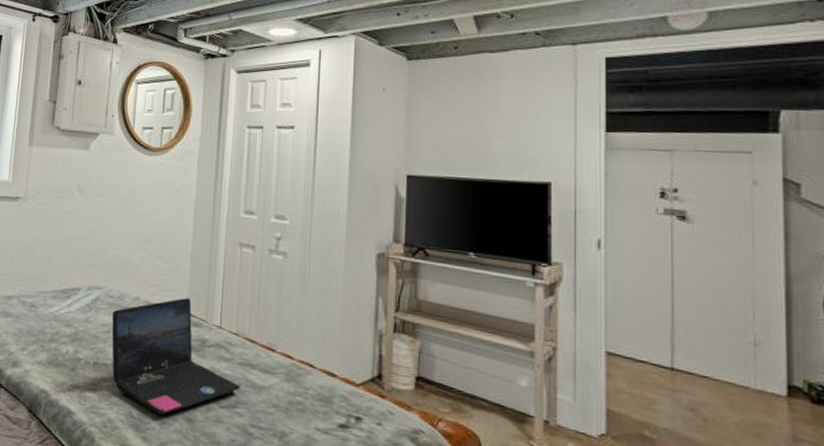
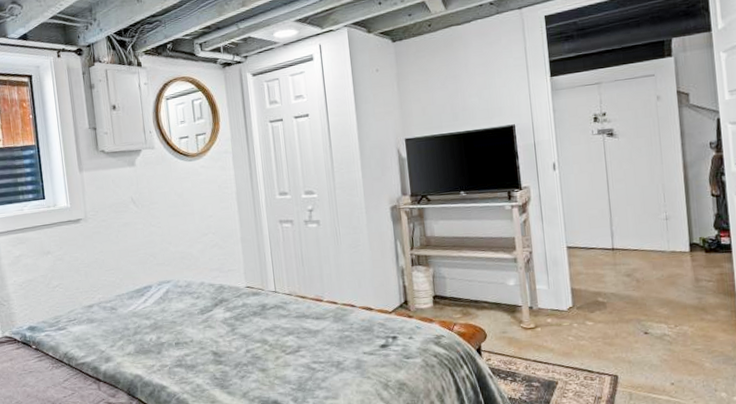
laptop: present [111,297,241,415] -> none [183,273,300,372]

